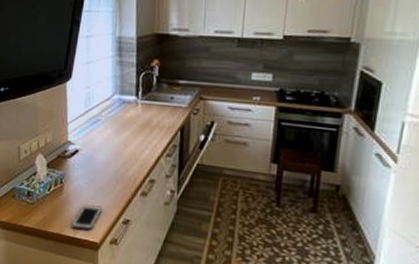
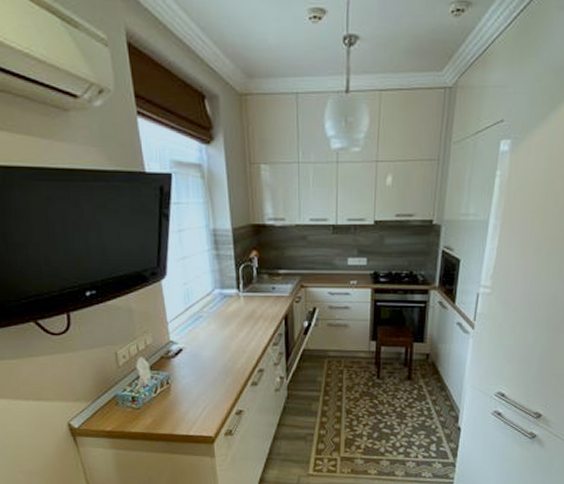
cell phone: present [71,204,102,230] -> none [183,401,213,427]

